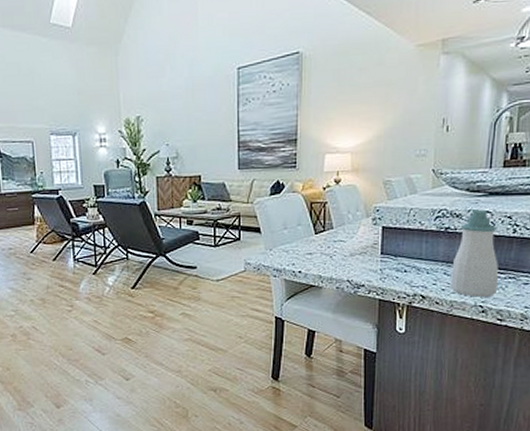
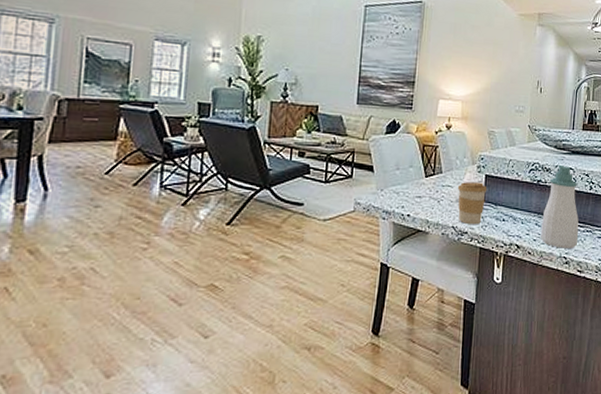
coffee cup: none [350,235,385,278] -> present [457,182,487,225]

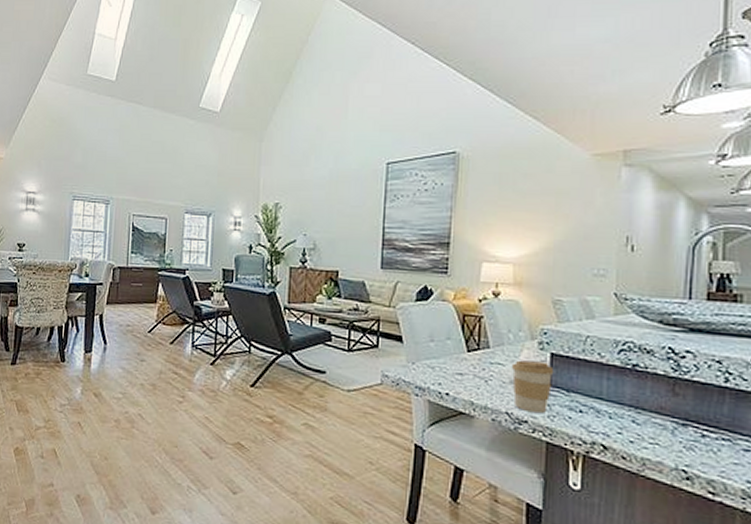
soap bottle: present [541,164,579,249] -> none [642,345,708,461]

